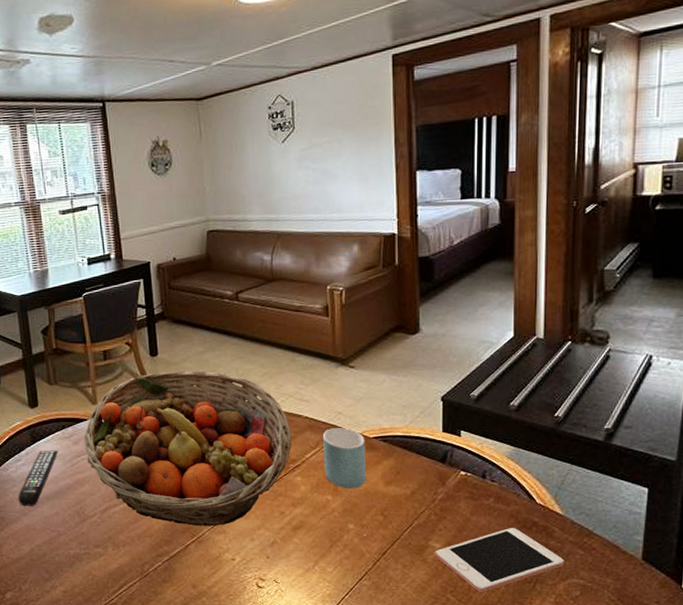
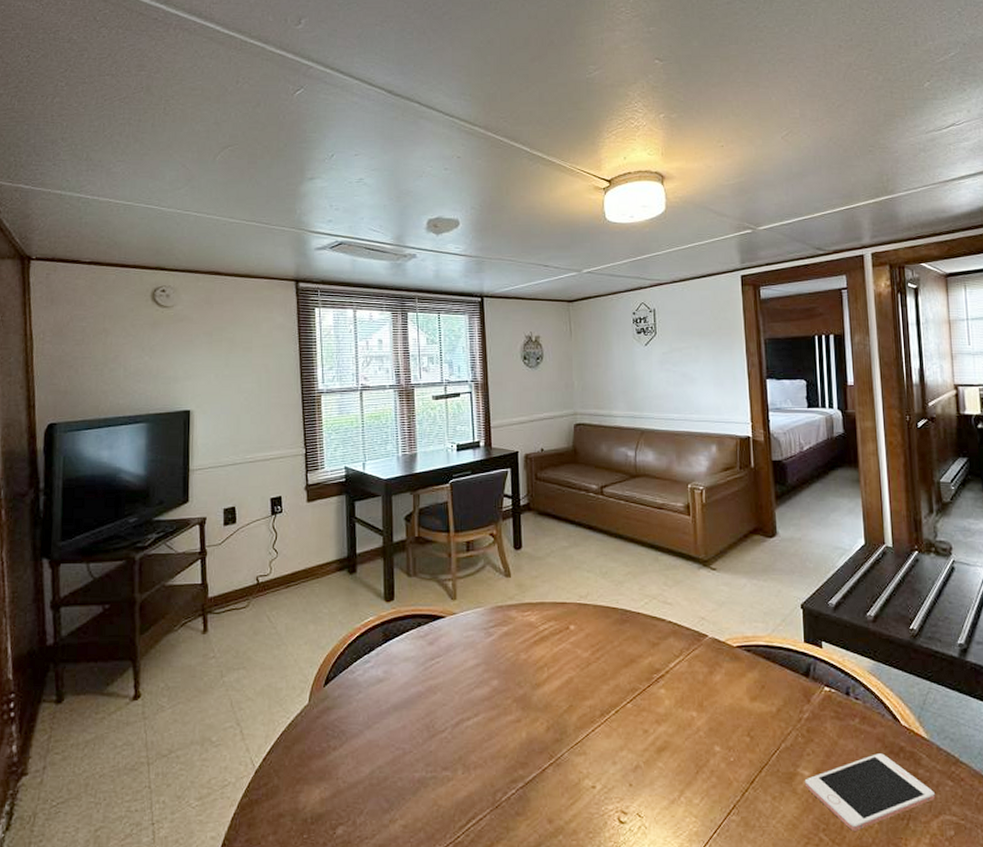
remote control: present [18,450,58,506] -> none [362,651,411,717]
fruit basket: present [83,370,292,526] -> none [439,566,656,746]
mug: present [322,428,367,489] -> none [686,635,732,704]

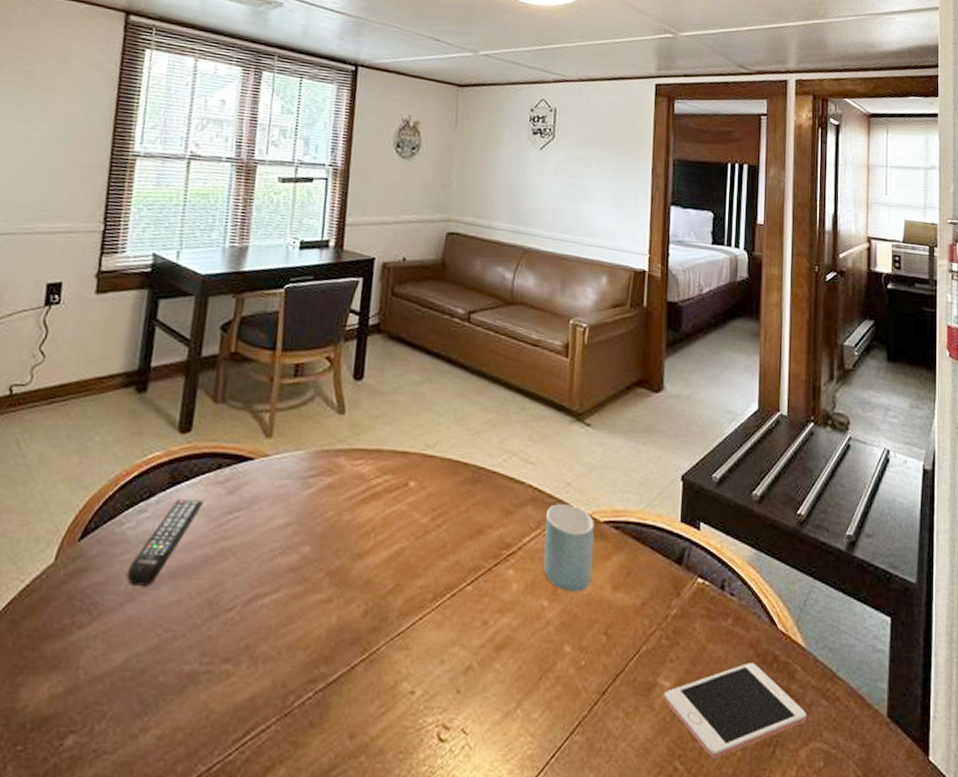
remote control: none [362,651,411,717] -> present [126,499,204,586]
mug: none [686,635,732,704] -> present [543,504,595,592]

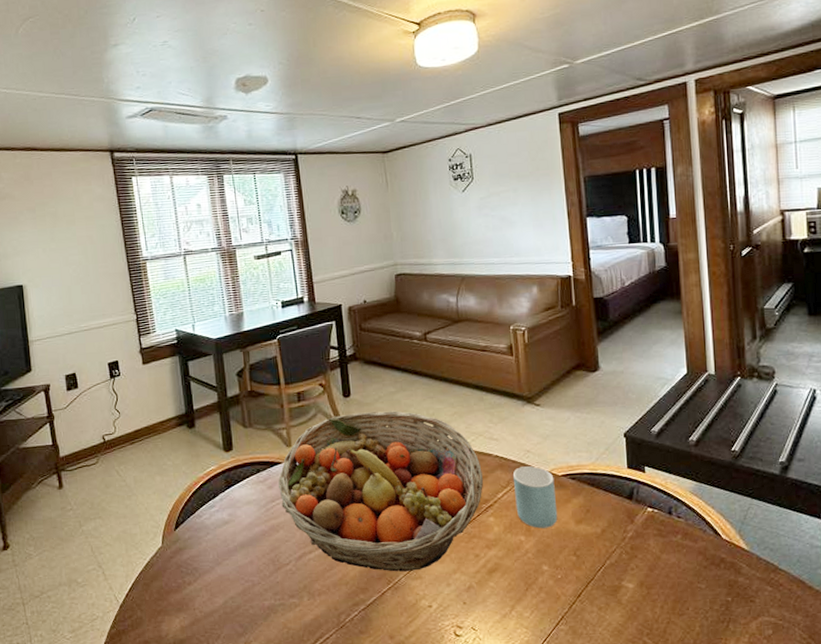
remote control: present [126,499,204,586] -> none [212,495,253,555]
fruit basket: none [240,402,510,637] -> present [277,410,484,572]
cell phone: present [663,663,808,759] -> none [628,565,755,634]

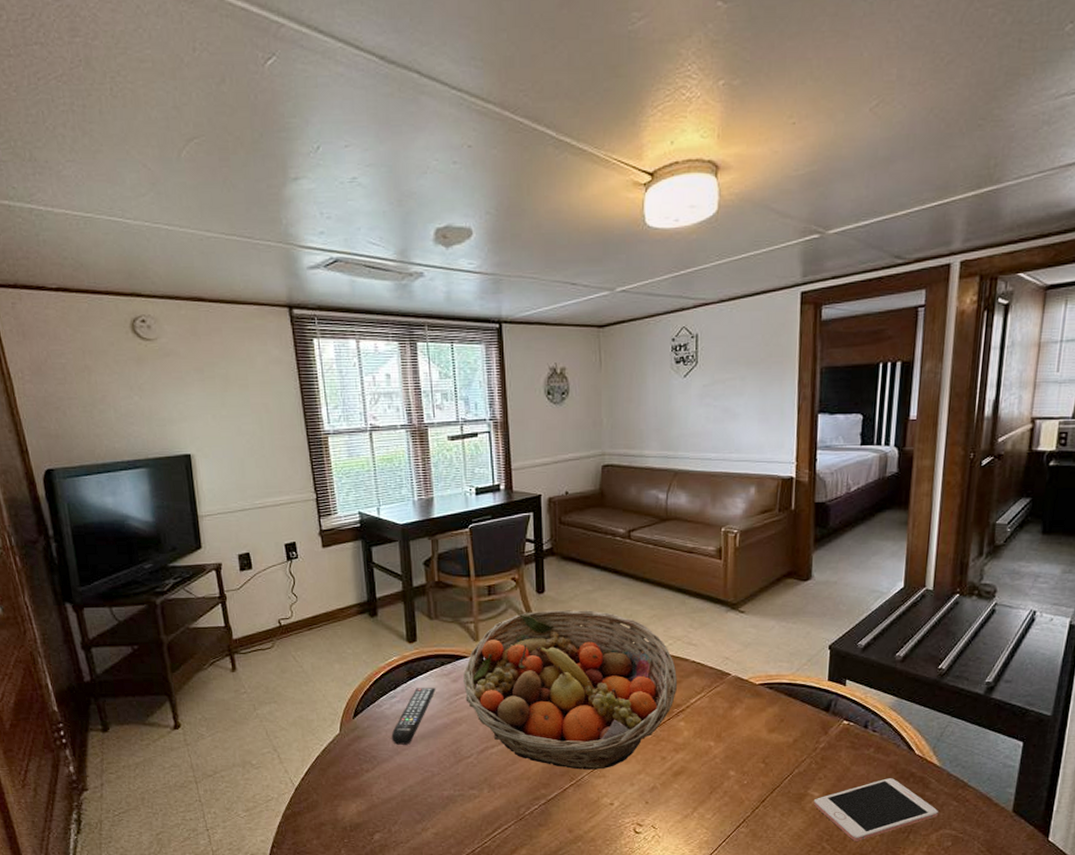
remote control: none [212,495,253,555] -> present [391,688,436,745]
mug: present [512,466,558,529] -> none [708,673,751,735]
cell phone: none [628,565,755,634] -> present [813,778,939,841]

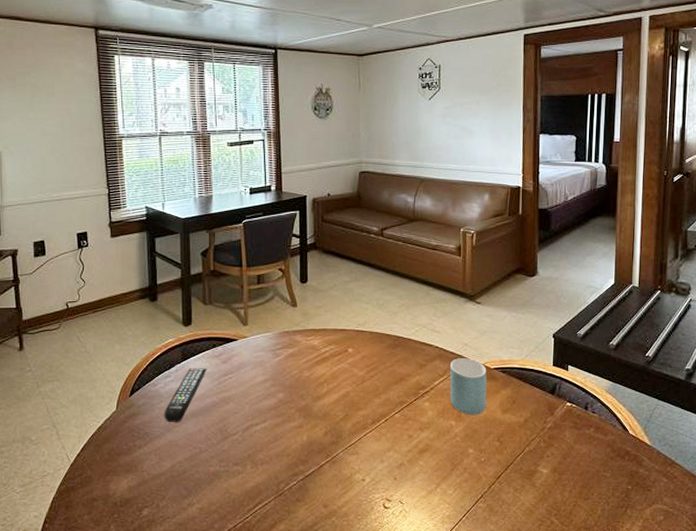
fruit basket: present [462,609,678,770] -> none [231,297,423,447]
mug: none [708,673,751,735] -> present [449,358,487,415]
cell phone: present [813,778,939,841] -> none [542,456,652,516]

